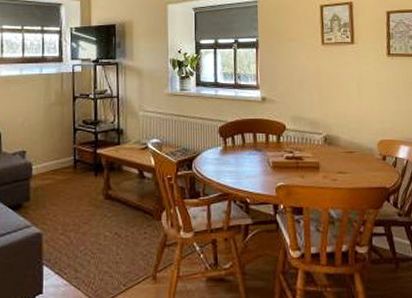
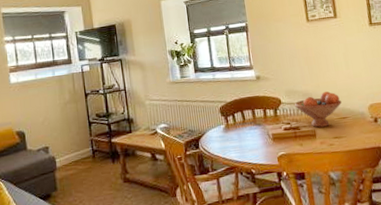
fruit bowl: none [299,121,350,160] -> present [294,91,342,128]

